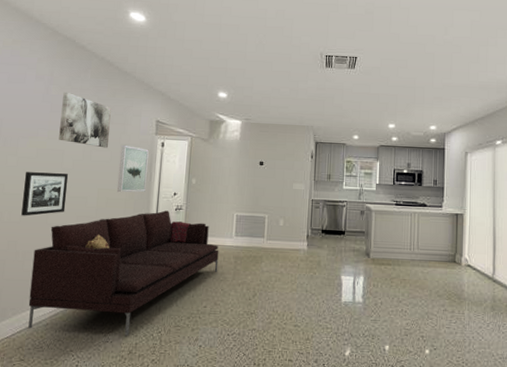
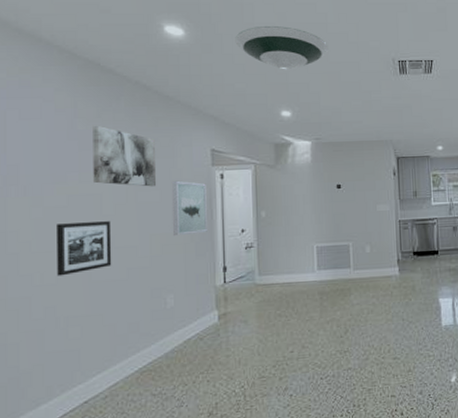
sofa: present [28,210,219,336] -> none [79,250,302,405]
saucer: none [186,17,265,57] -> present [235,25,329,70]

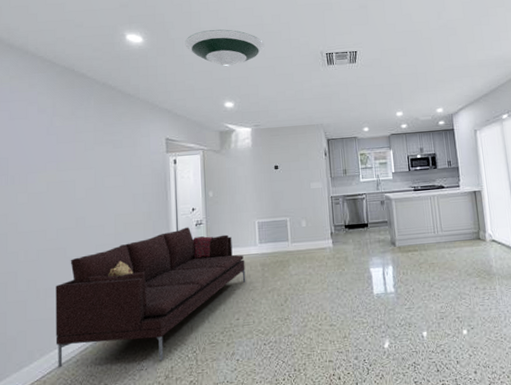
picture frame: present [55,221,112,276] -> none [37,204,83,253]
sofa: none [79,250,302,405] -> present [55,227,246,368]
wall art: present [93,125,157,187] -> none [68,121,120,173]
wall art: present [171,180,207,237] -> none [132,166,163,216]

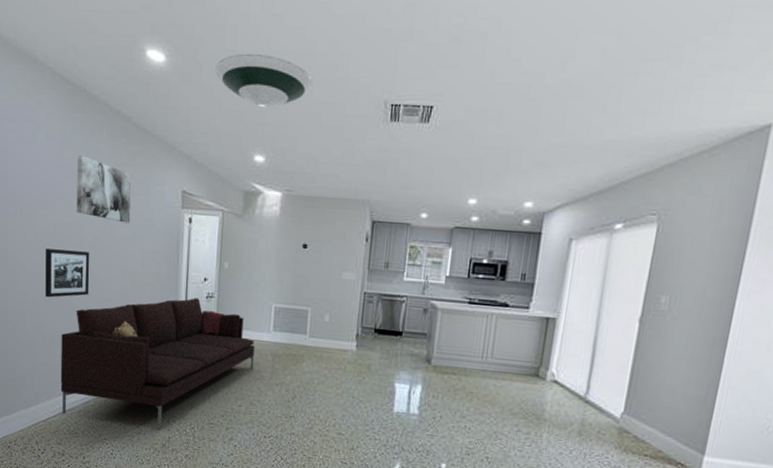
picture frame: none [37,204,83,253] -> present [45,248,90,298]
wall art: none [68,121,120,173] -> present [77,154,132,223]

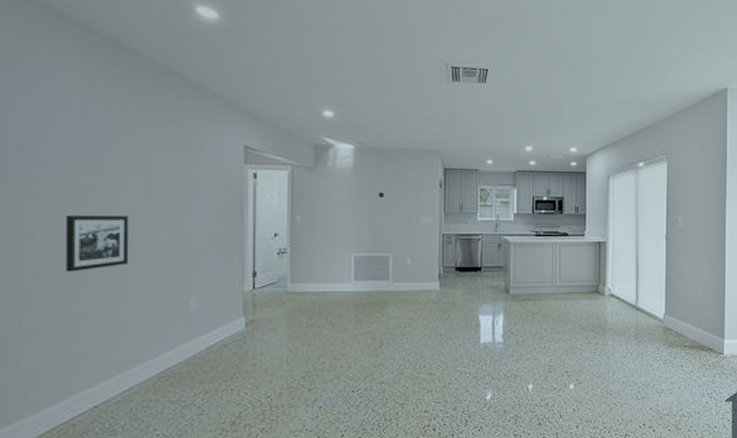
sofa: present [60,297,255,429] -> none [89,255,336,410]
wall art: present [77,154,132,223] -> none [110,110,182,182]
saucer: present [215,53,313,108] -> none [275,16,378,67]

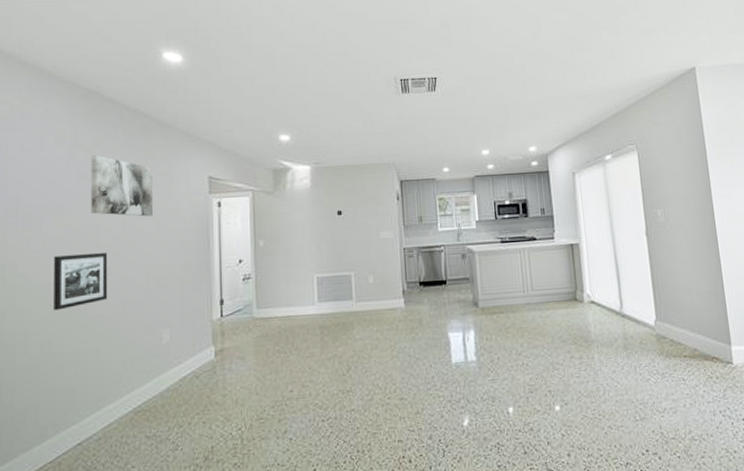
wall art: none [110,110,182,182] -> present [91,154,154,217]

